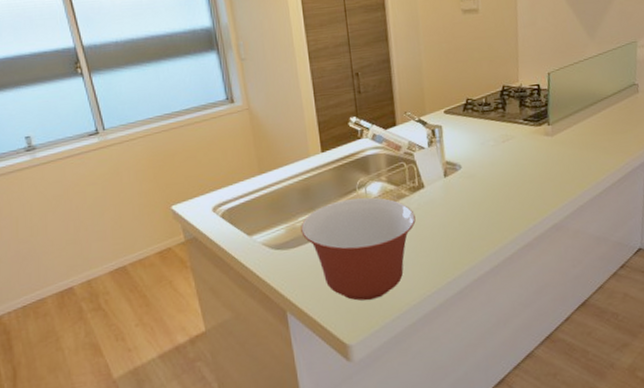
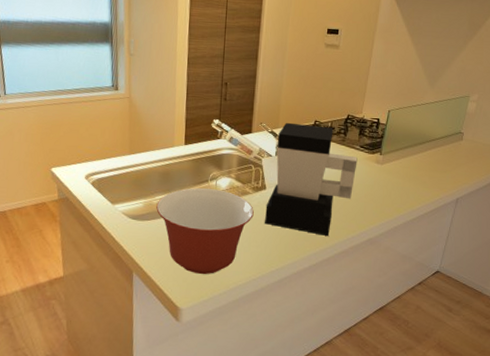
coffee maker: none [427,104,525,230] -> present [265,122,358,236]

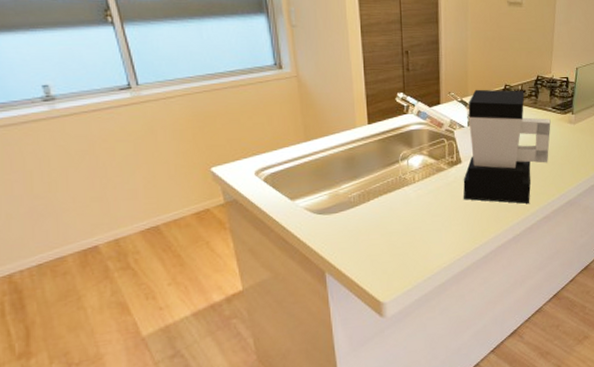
mixing bowl: present [156,188,254,275] -> none [343,169,451,263]

